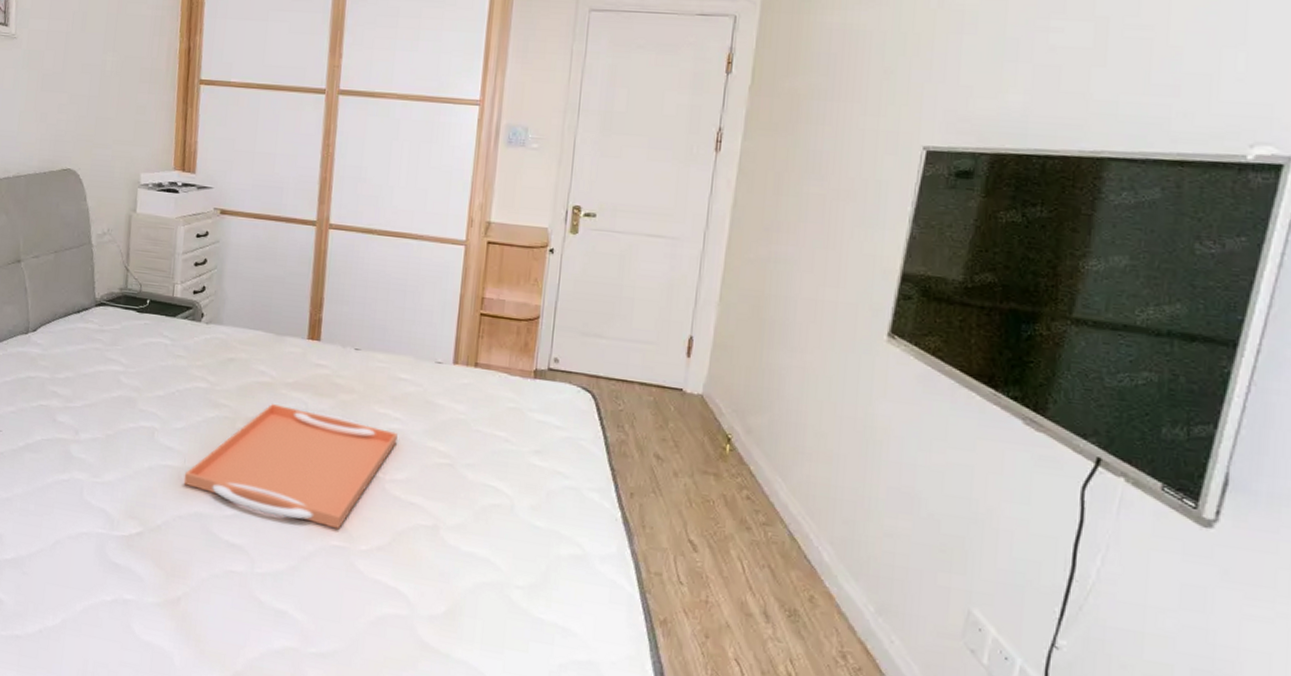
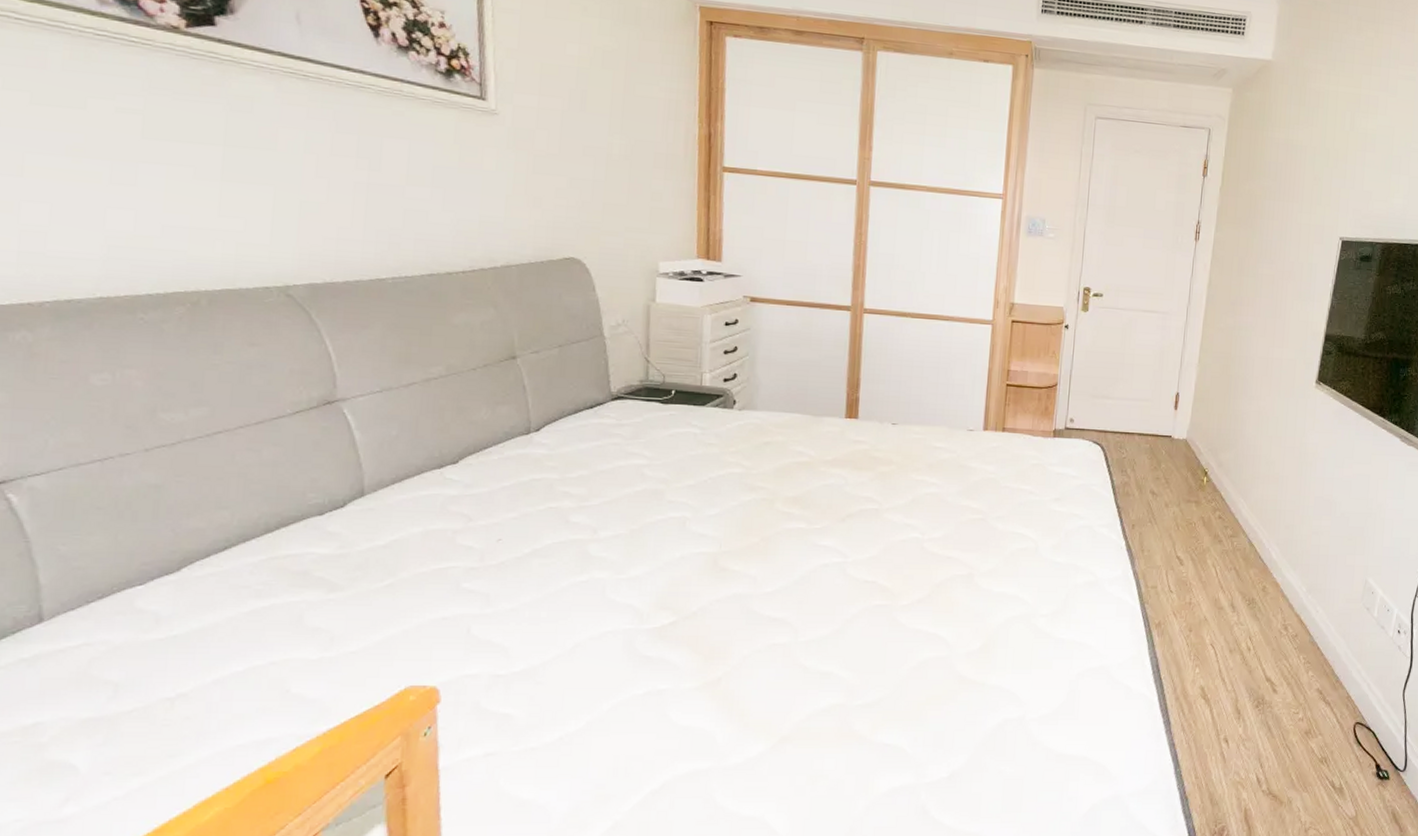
serving tray: present [183,404,398,530] -> none [720,482,934,590]

